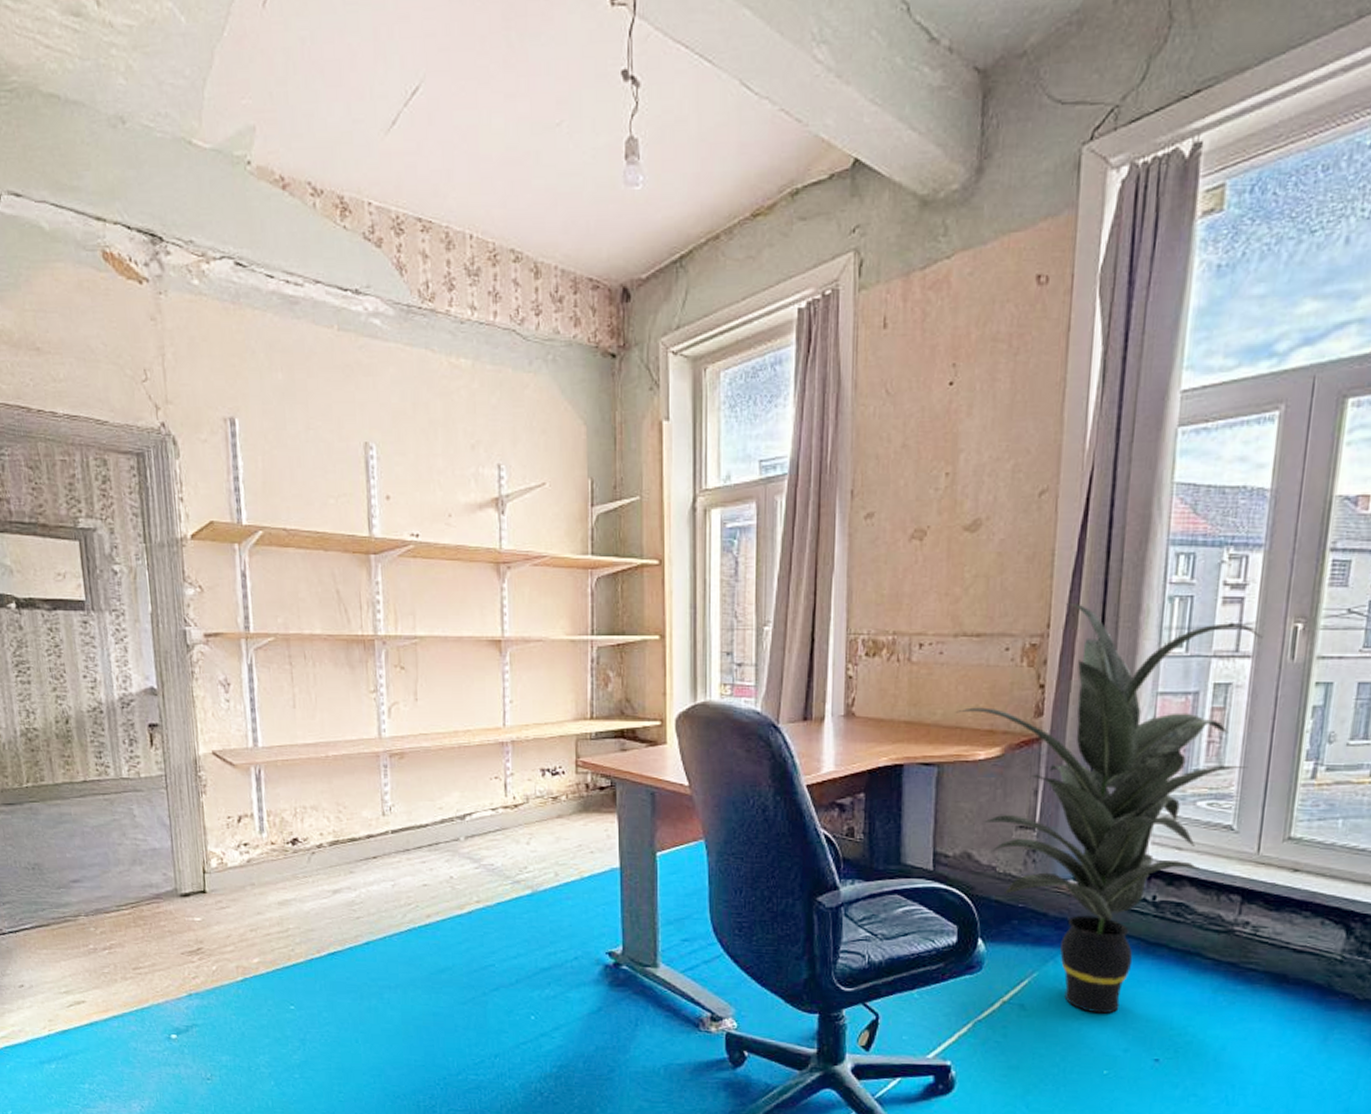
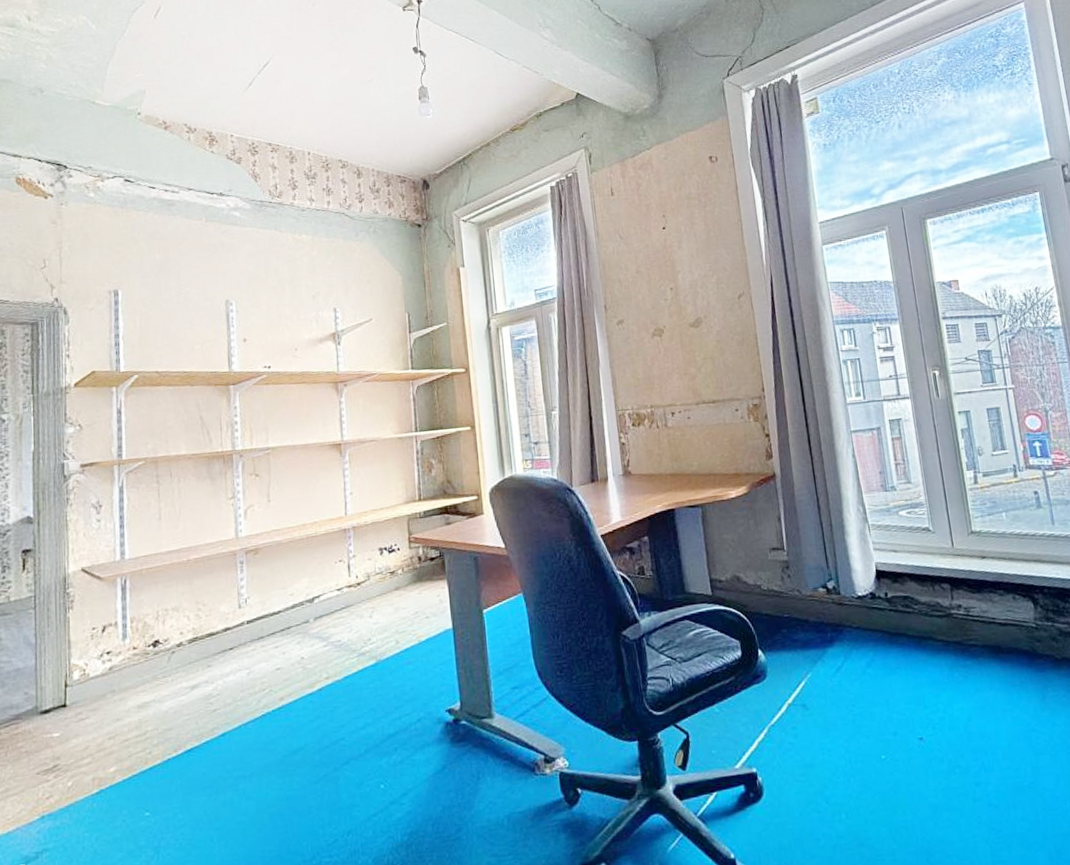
indoor plant: present [956,603,1263,1014] -> none [708,371,928,703]

